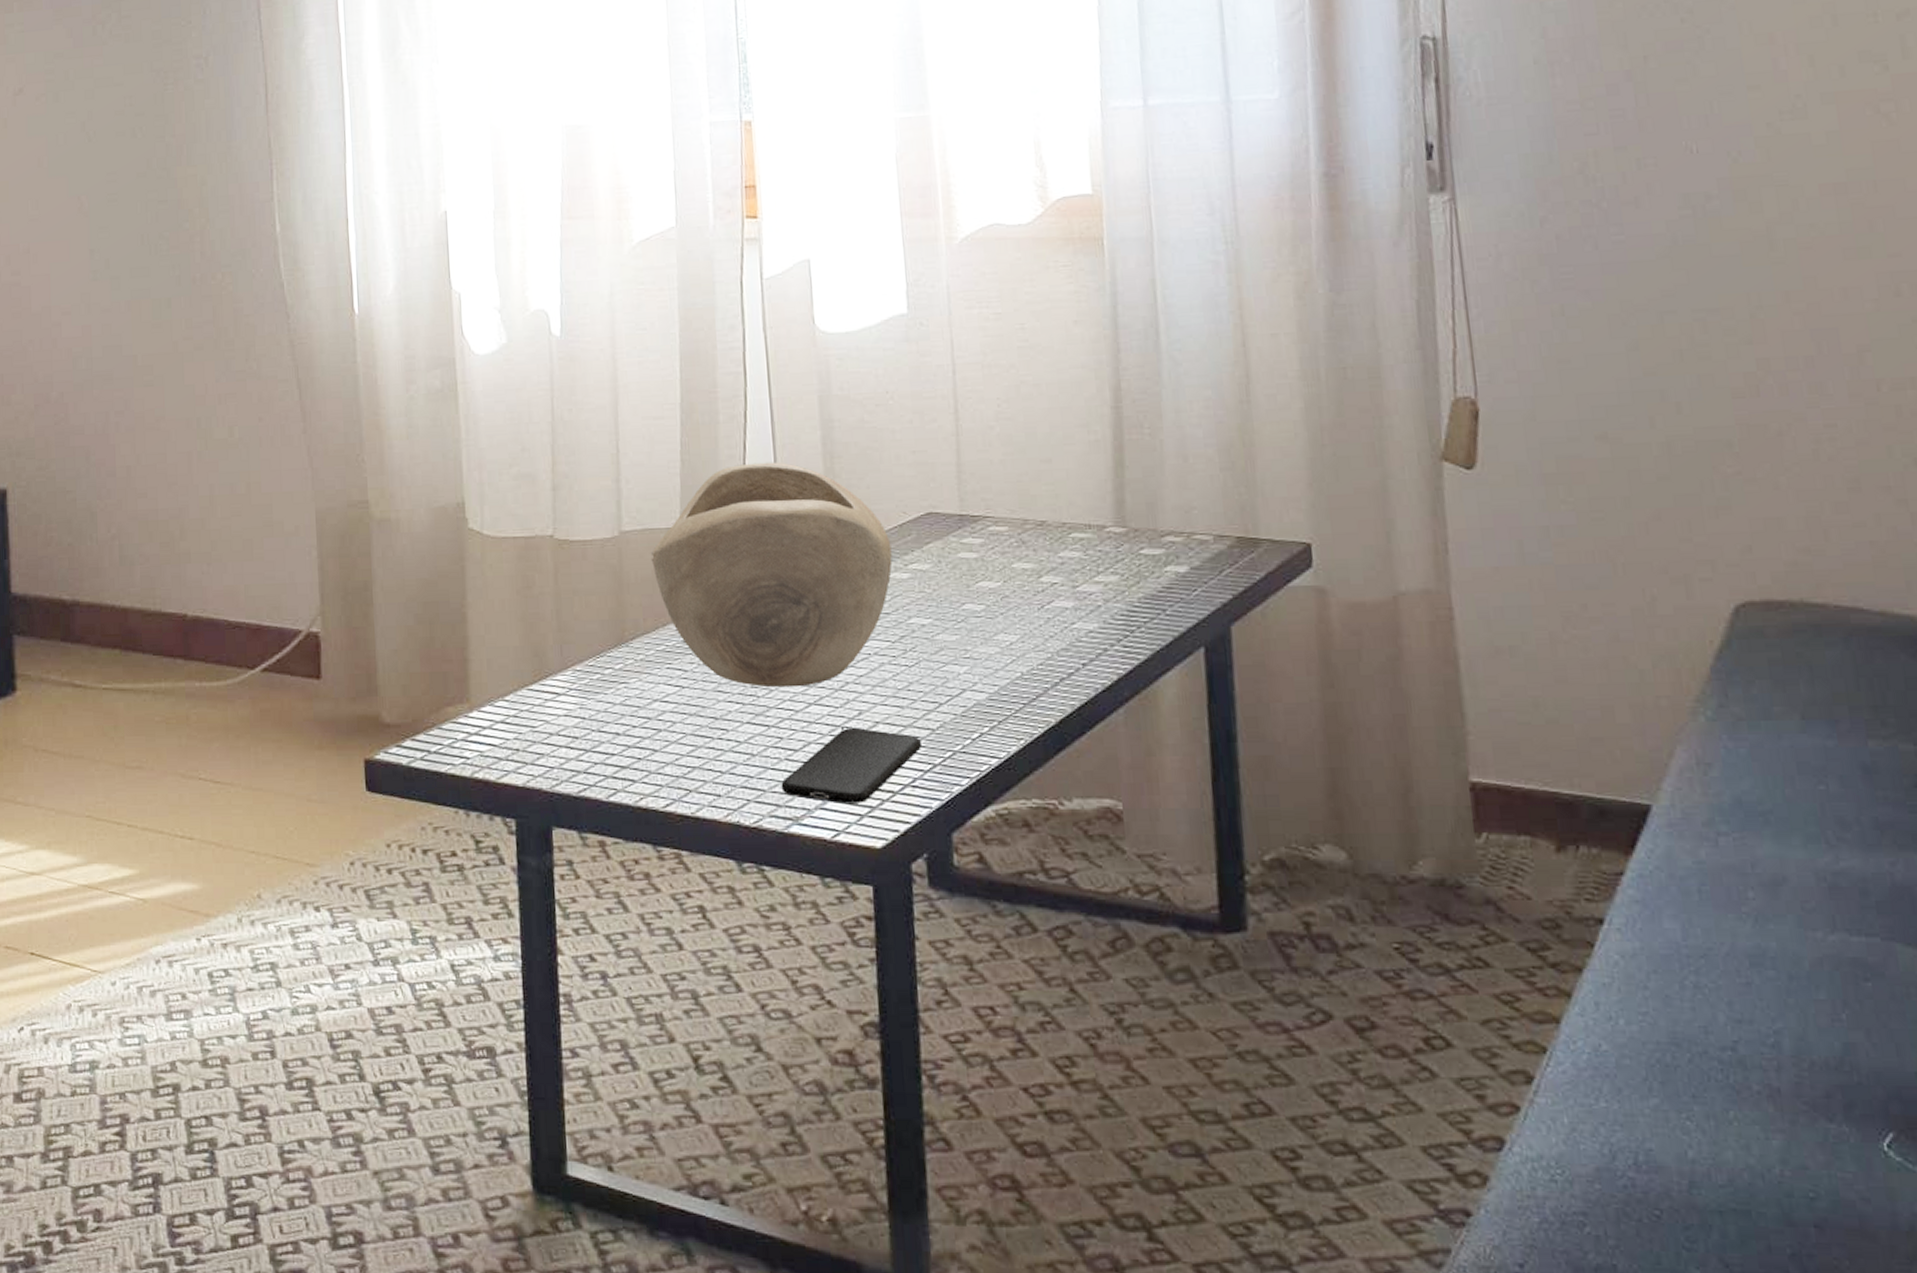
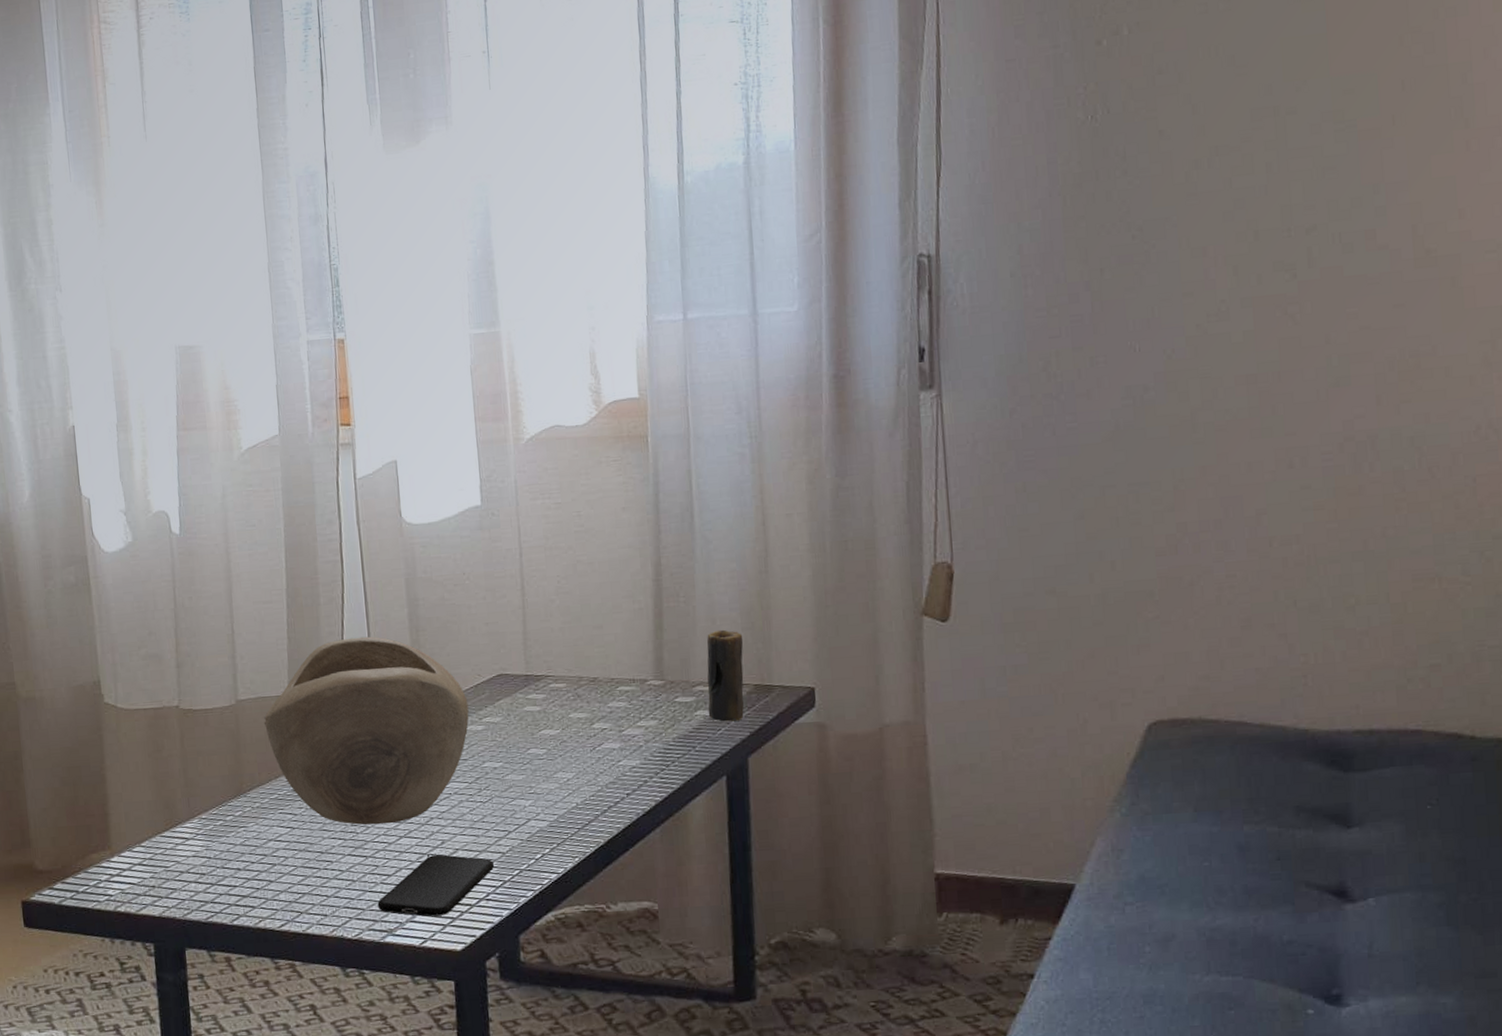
candle: none [1178,469,1225,581] -> present [707,629,745,722]

